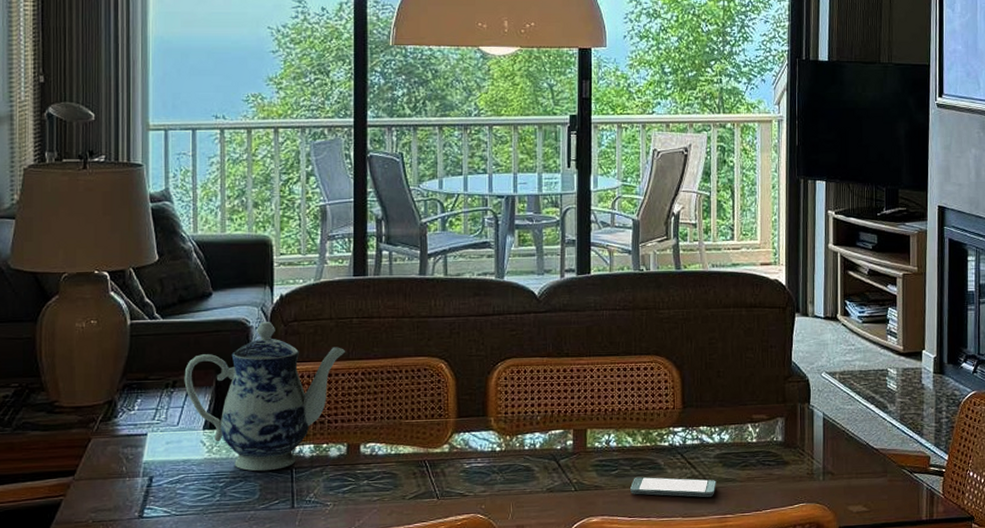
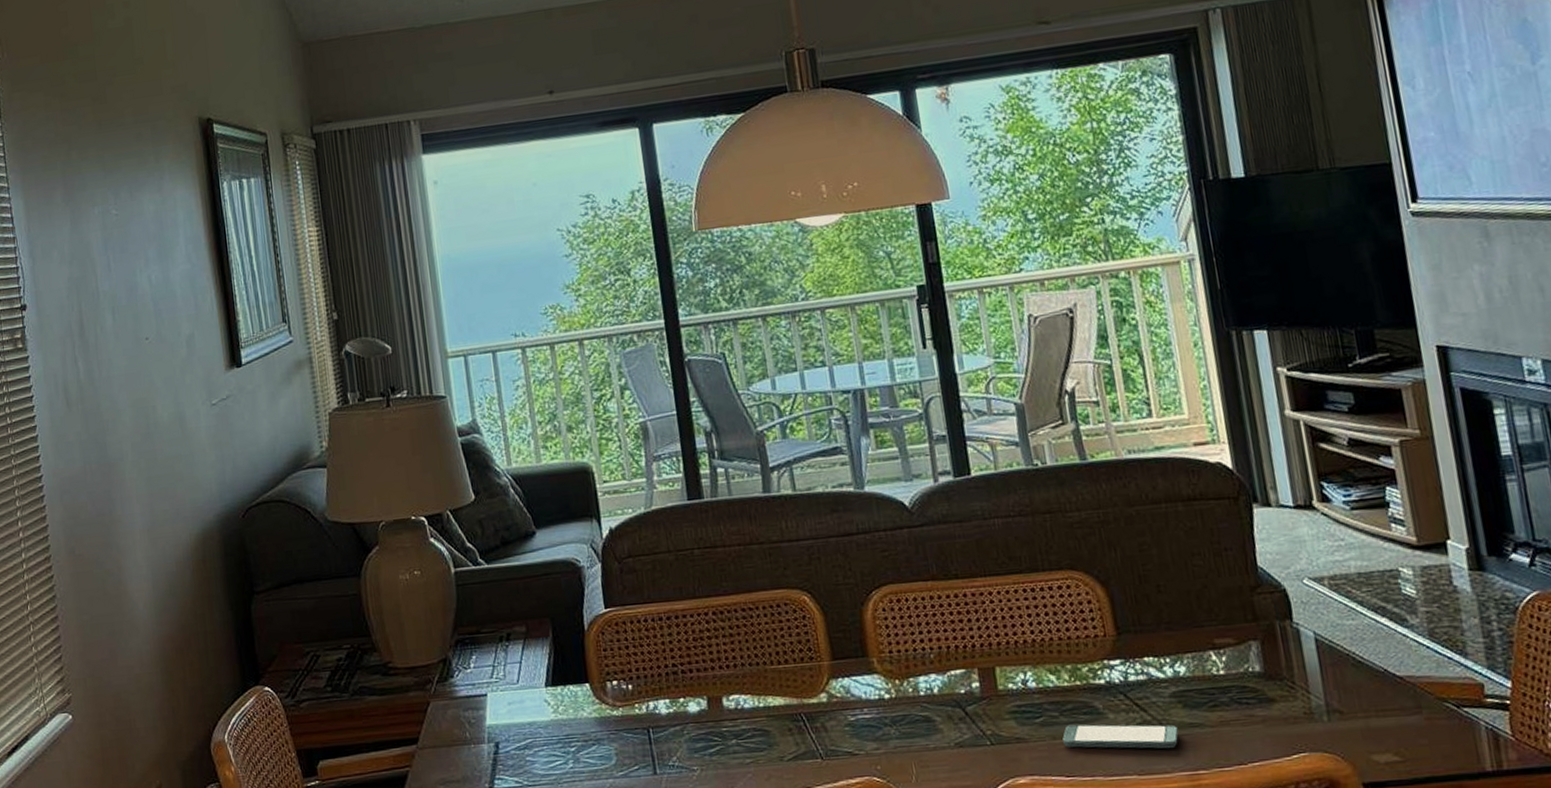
teapot: present [184,322,346,472] -> none [517,560,691,733]

